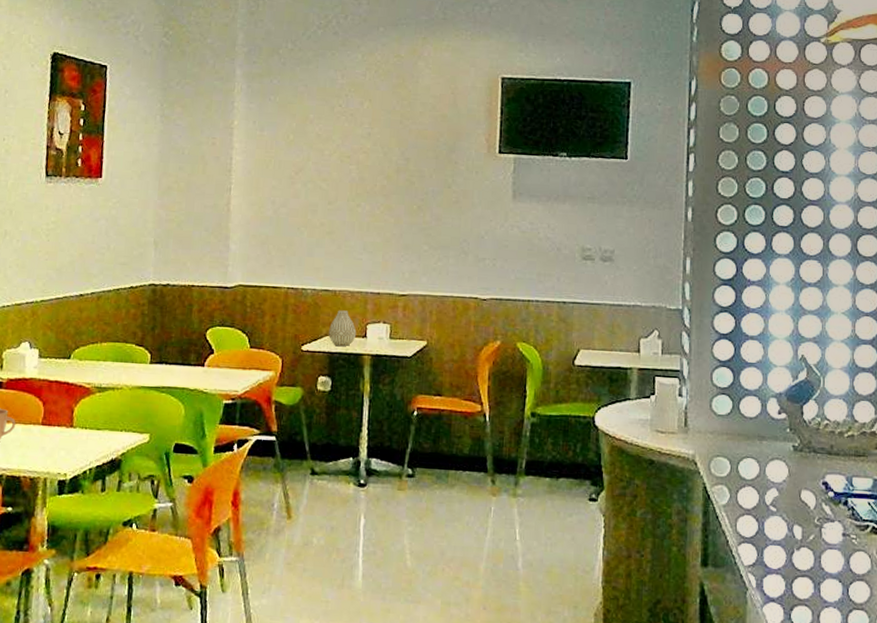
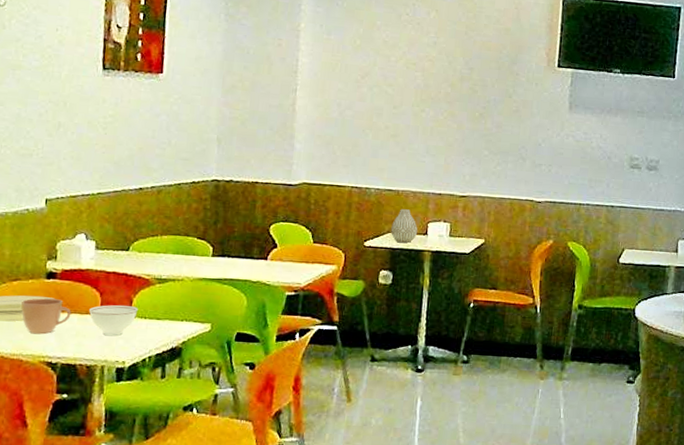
bowl: none [32,414,79,448] -> present [88,305,138,337]

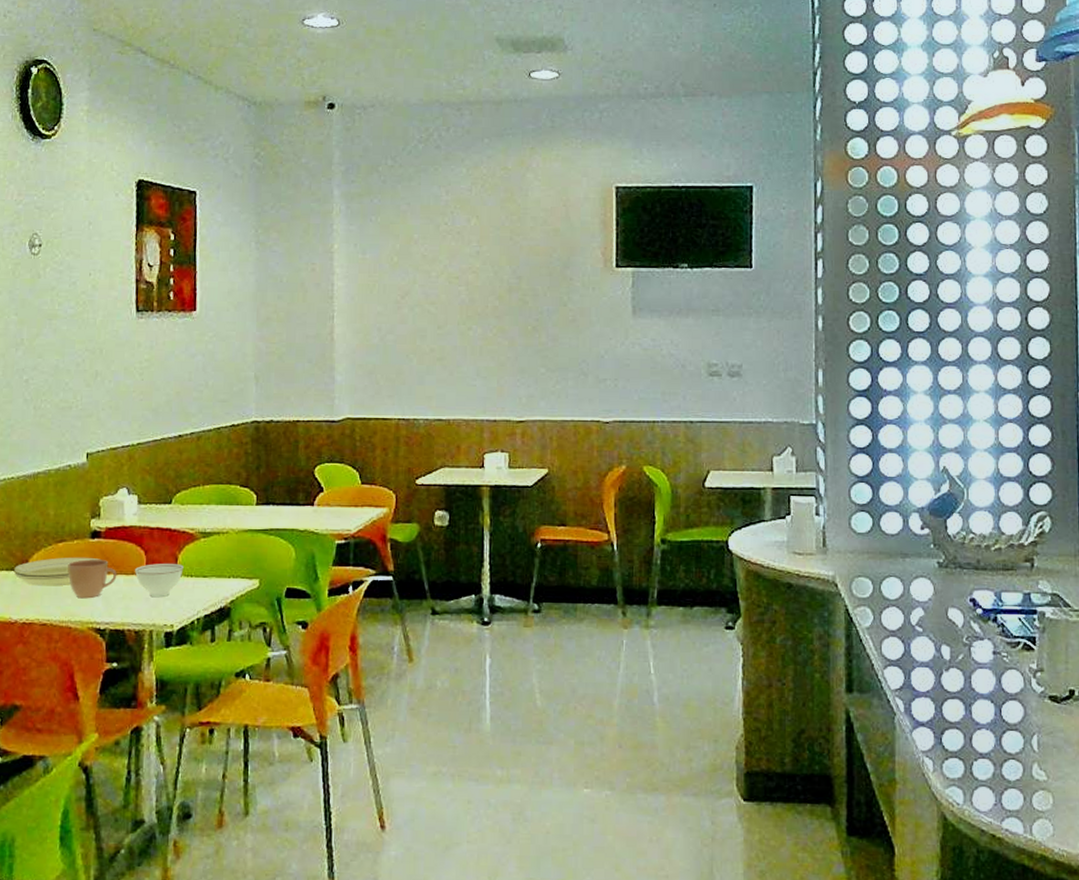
vase: present [391,209,418,243] -> none [444,440,474,478]

